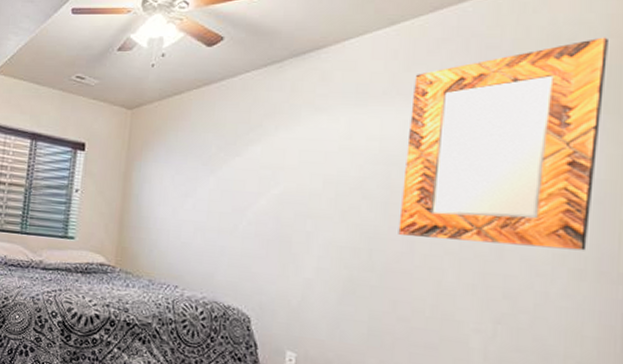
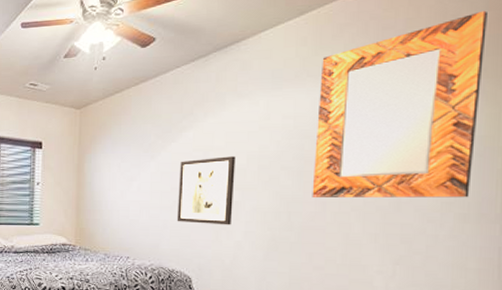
wall art: none [236,178,310,259] -> present [176,156,236,225]

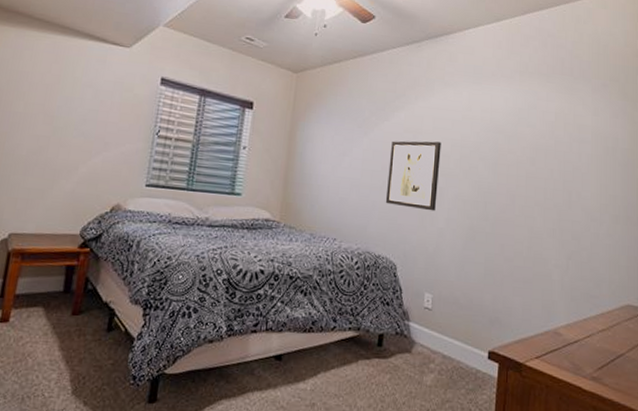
home mirror: present [312,10,487,198] -> none [504,46,626,201]

